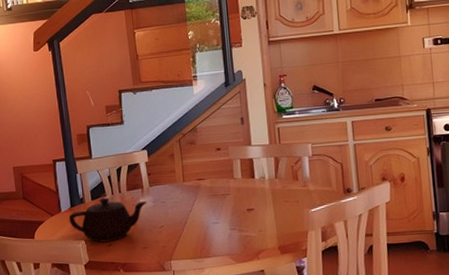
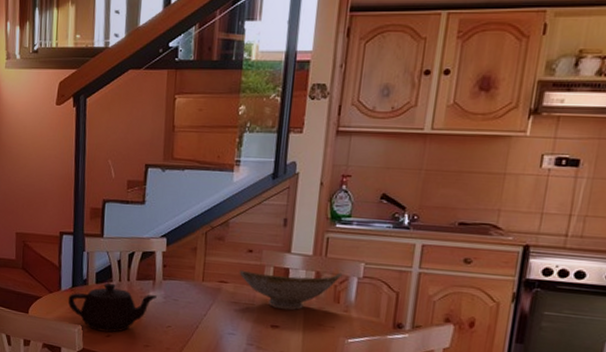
bowl: none [212,155,296,195] -> present [239,270,343,311]

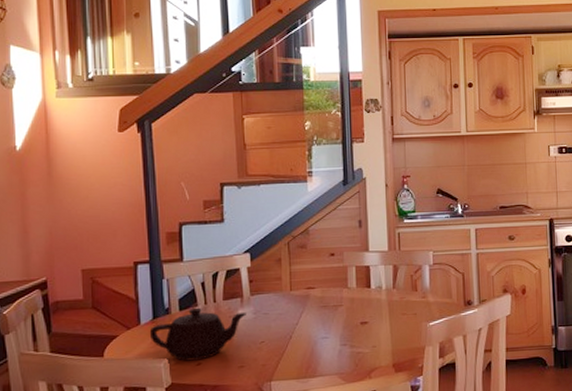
bowl: present [239,270,343,311] -> none [324,263,416,306]

